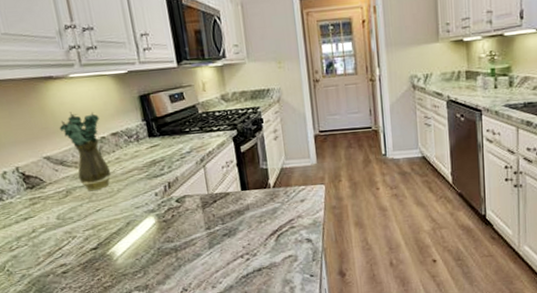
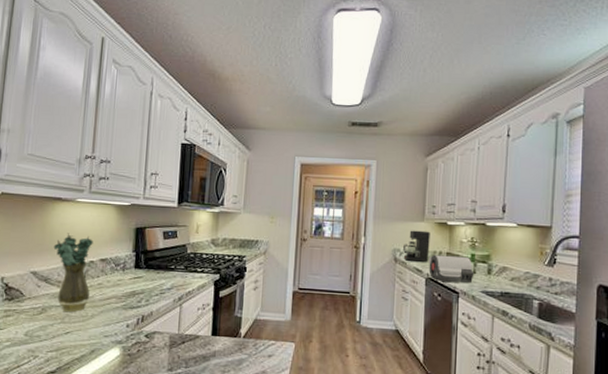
coffee maker: none [420,51,448,86] -> present [403,230,430,263]
paper towel holder: none [448,73,496,103] -> present [429,254,474,283]

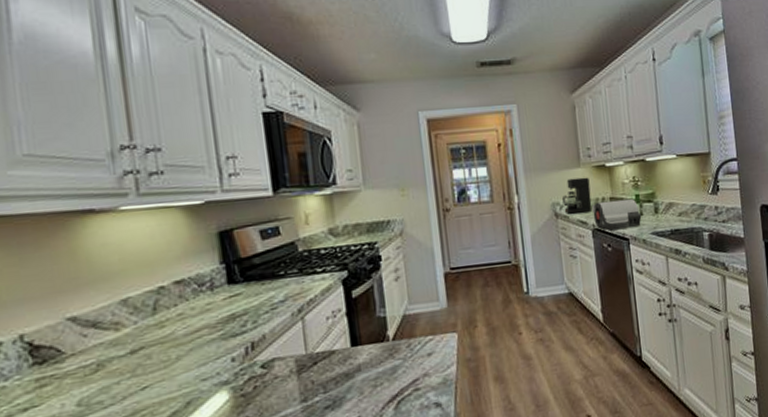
vase: present [53,233,93,313] -> none [96,254,170,363]

